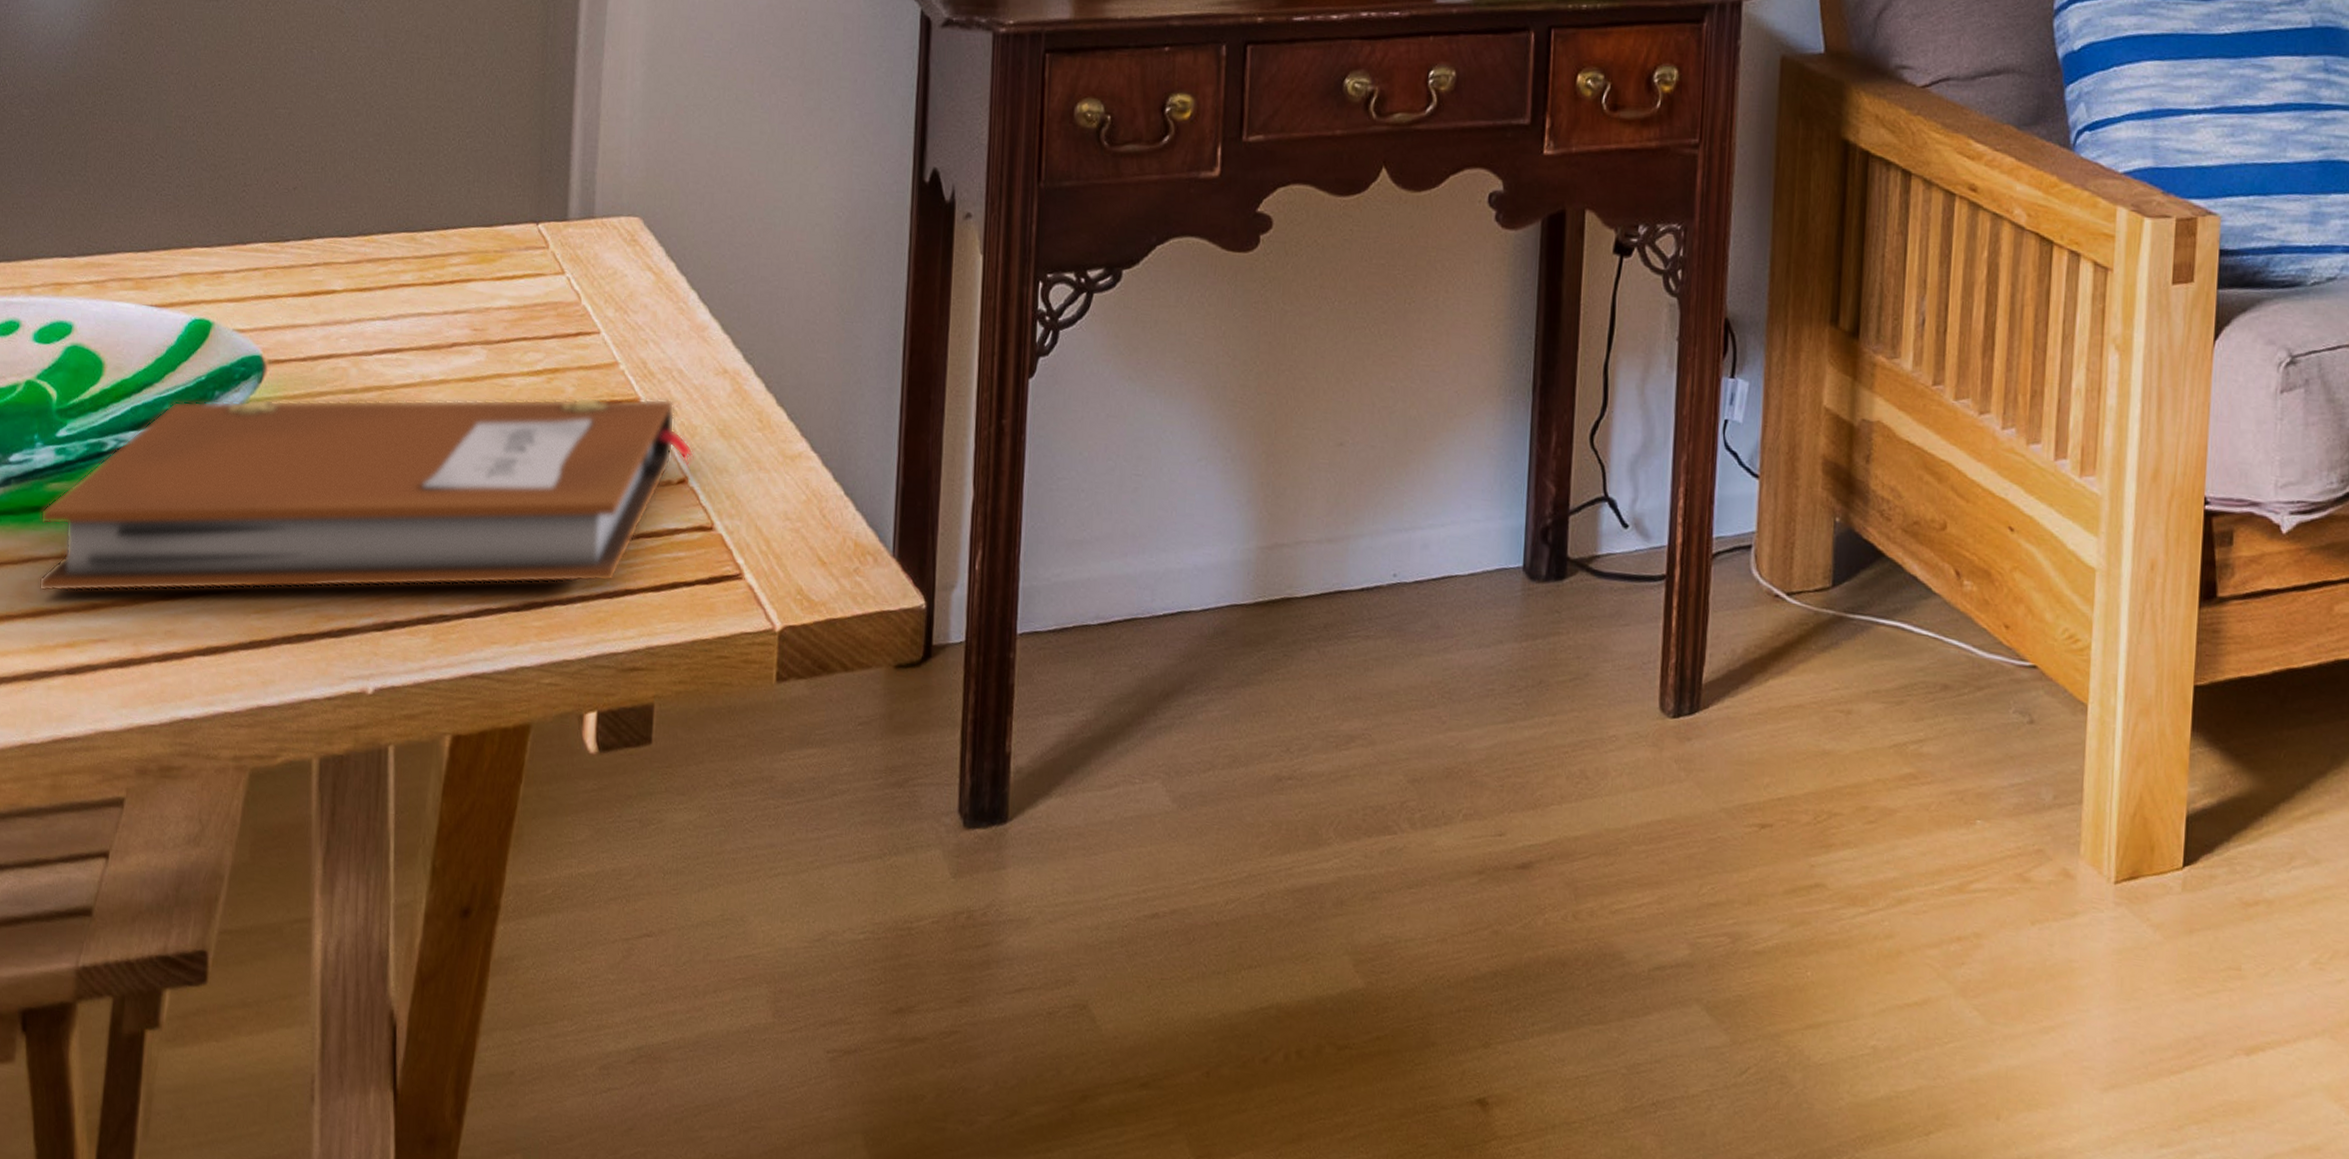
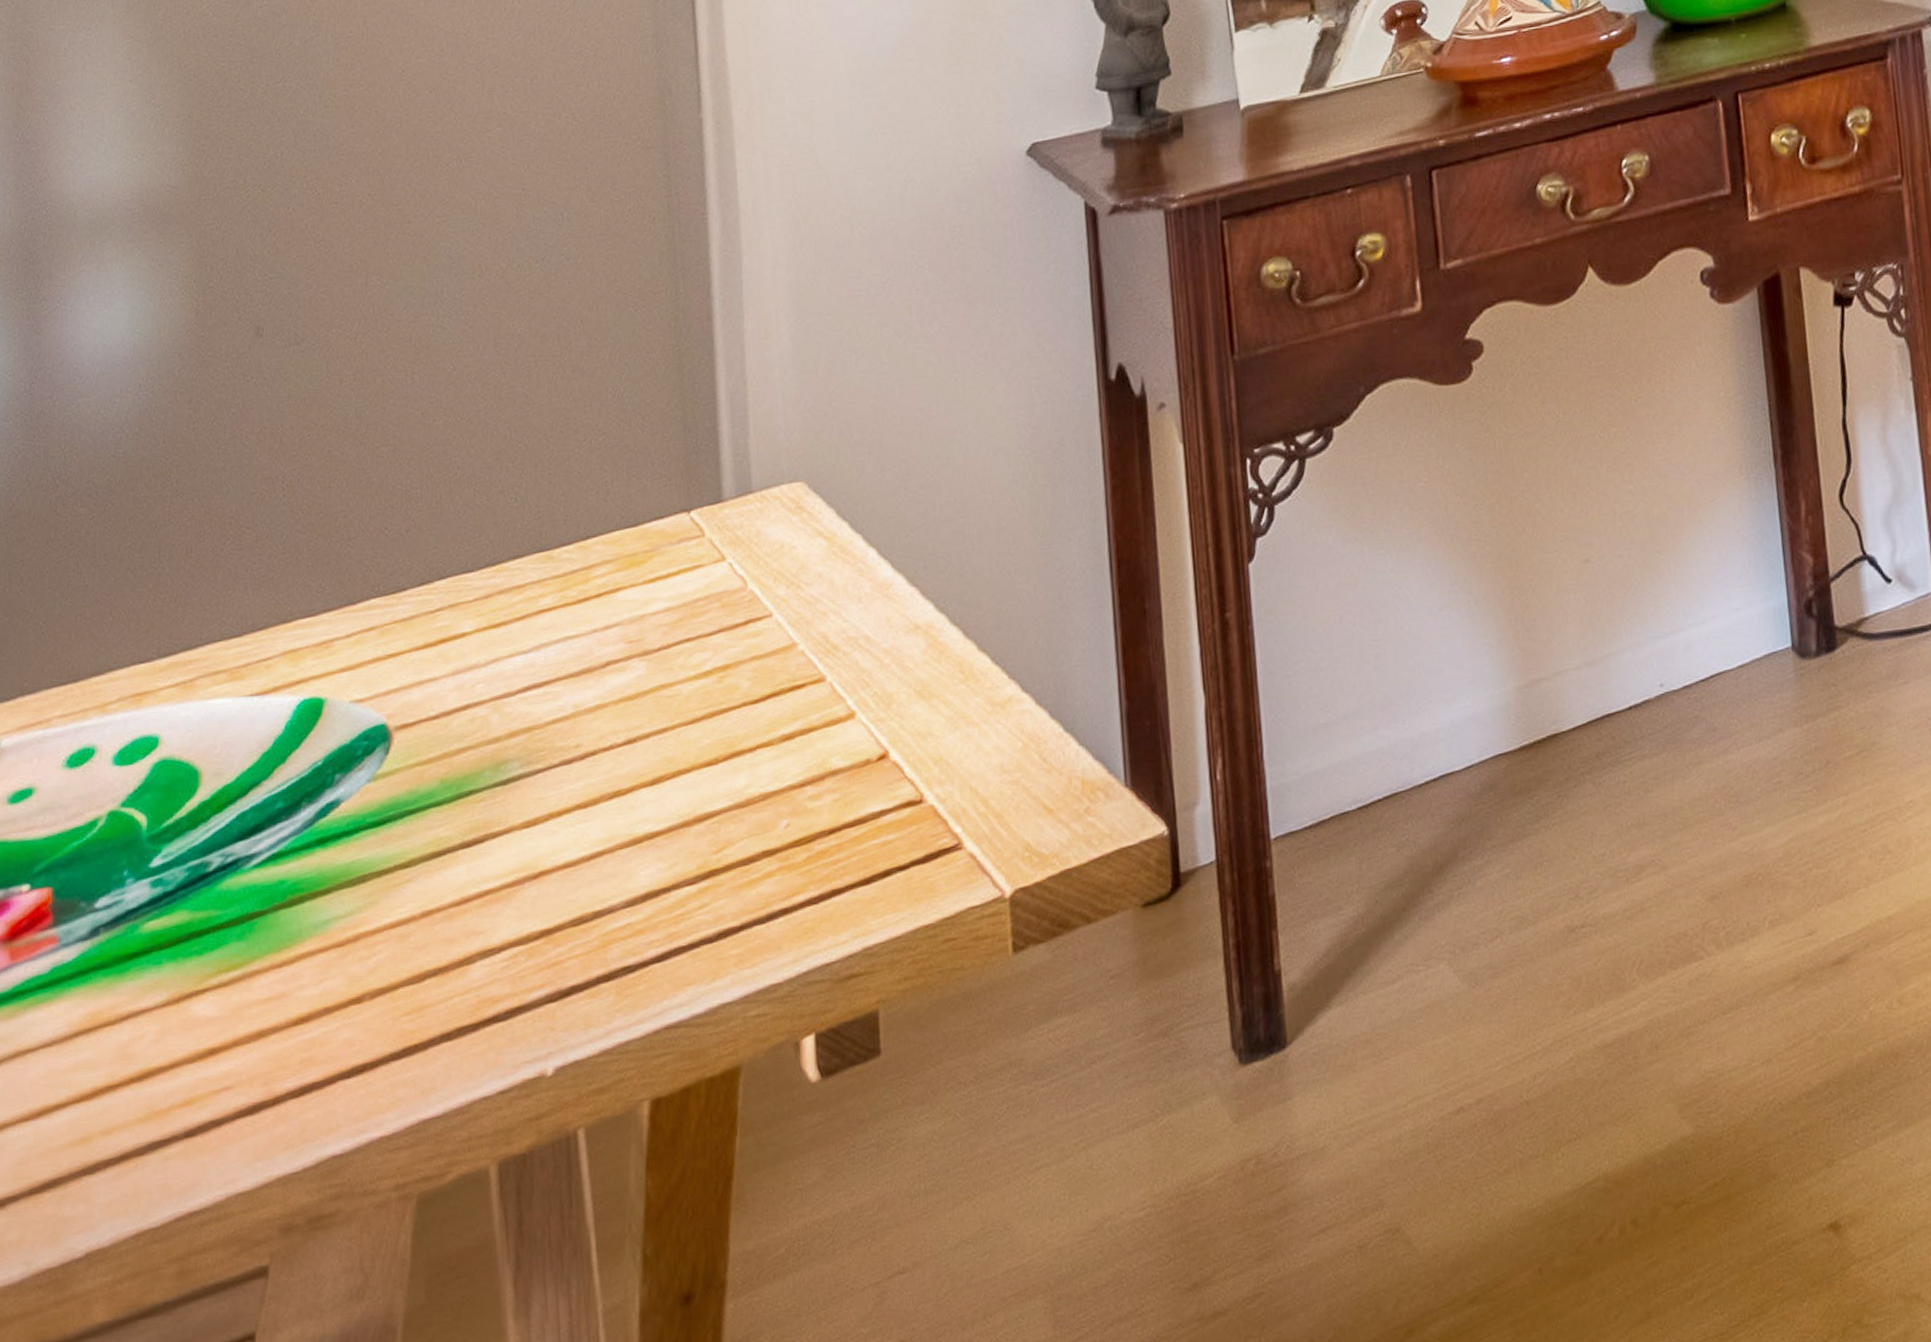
notebook: present [38,397,694,592] -> none [138,670,893,1050]

